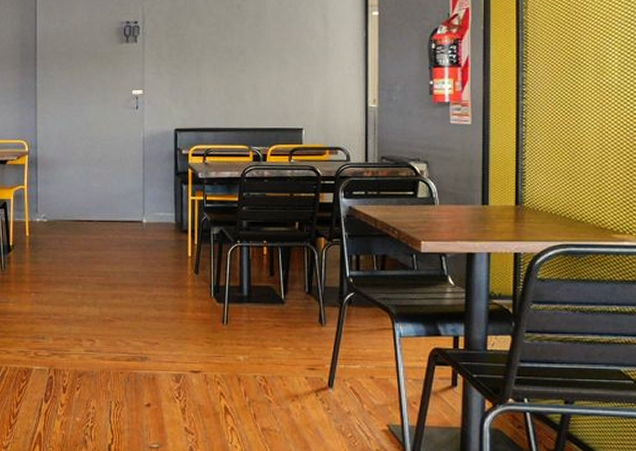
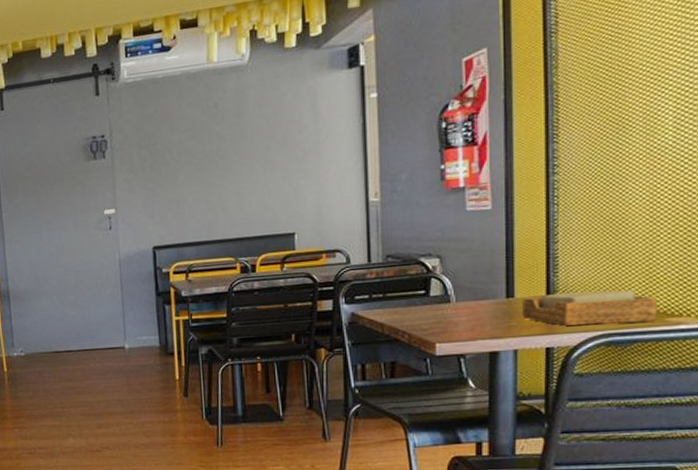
napkin holder: none [495,204,605,237] -> present [522,290,657,327]

